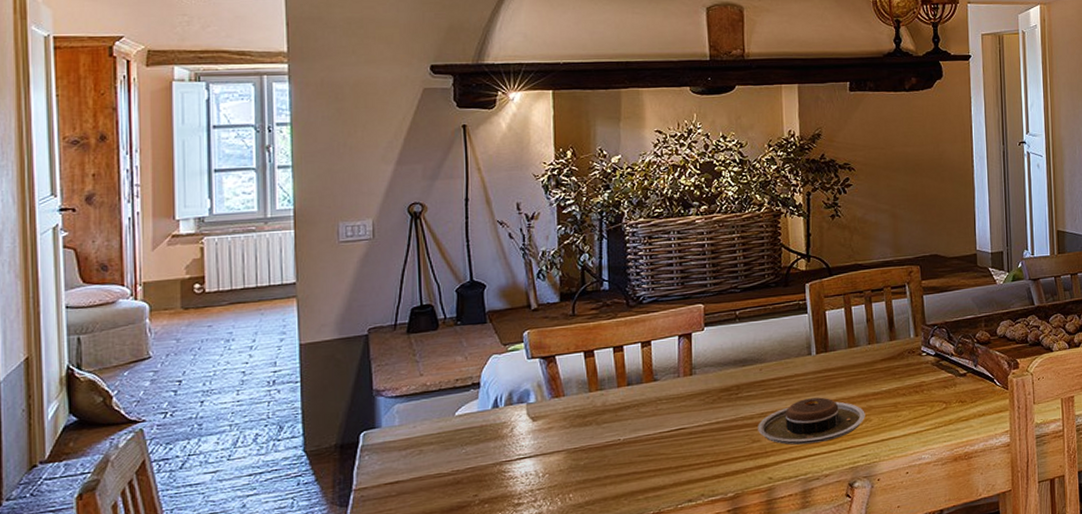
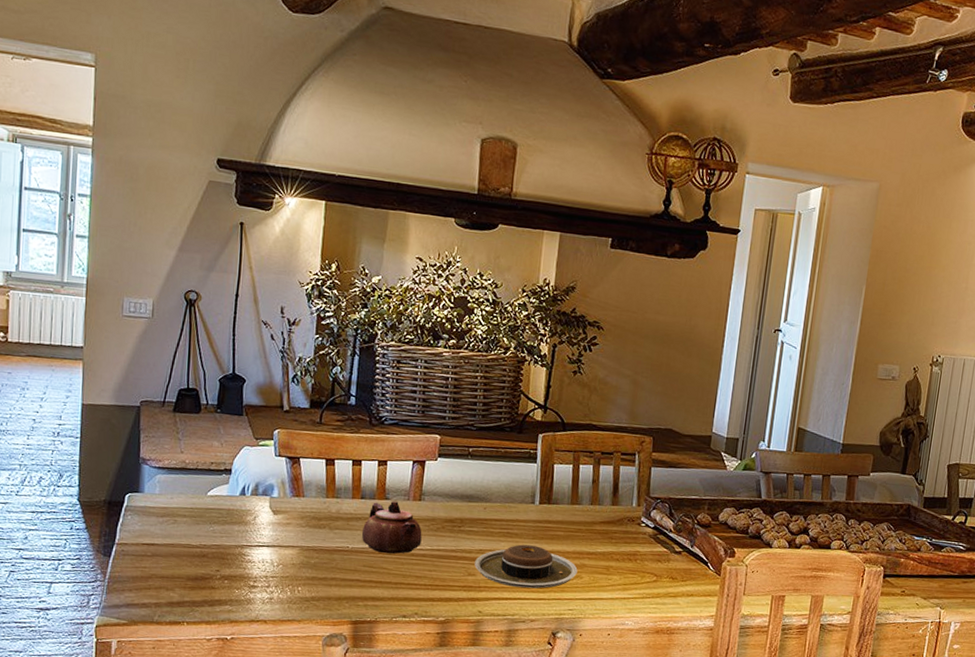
teapot: none [633,380,698,439] -> present [362,500,422,554]

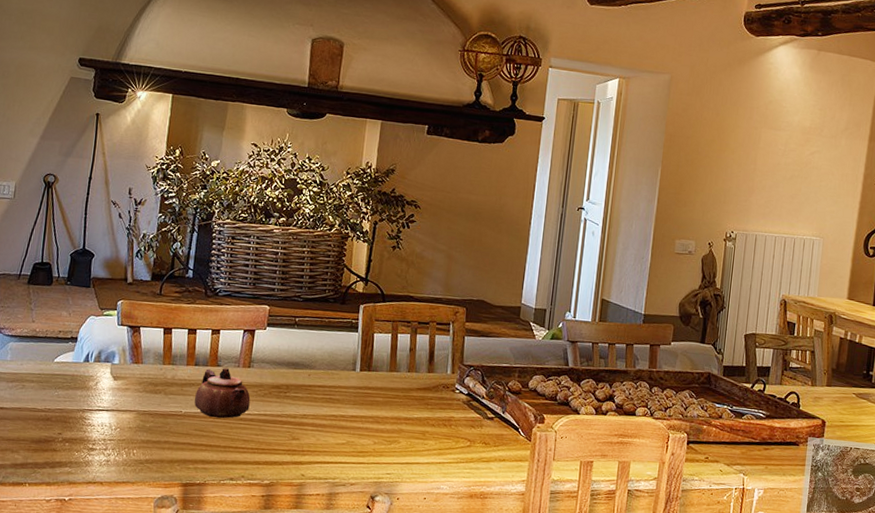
plate: present [474,544,578,589] -> none [298,410,396,453]

